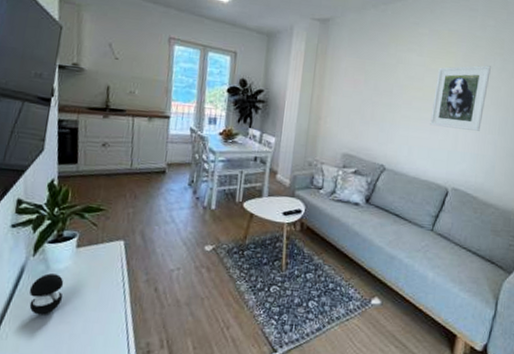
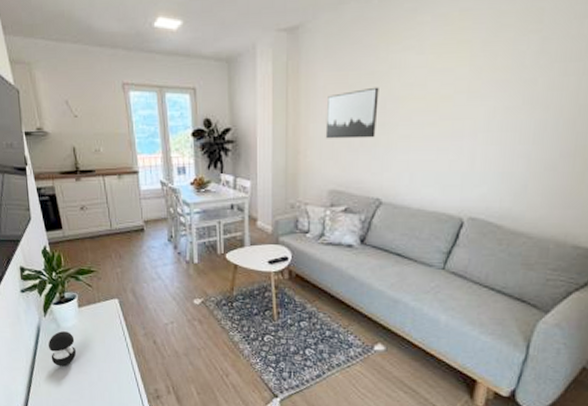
wall art: none [343,75,388,115] -> present [325,87,379,139]
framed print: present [430,65,491,131] -> none [437,51,523,143]

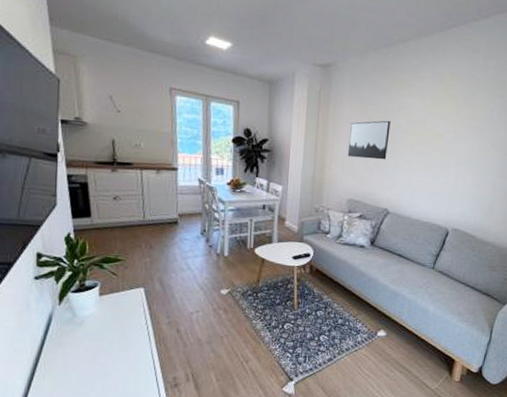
speaker: present [48,331,77,367] -> none [59,320,92,357]

